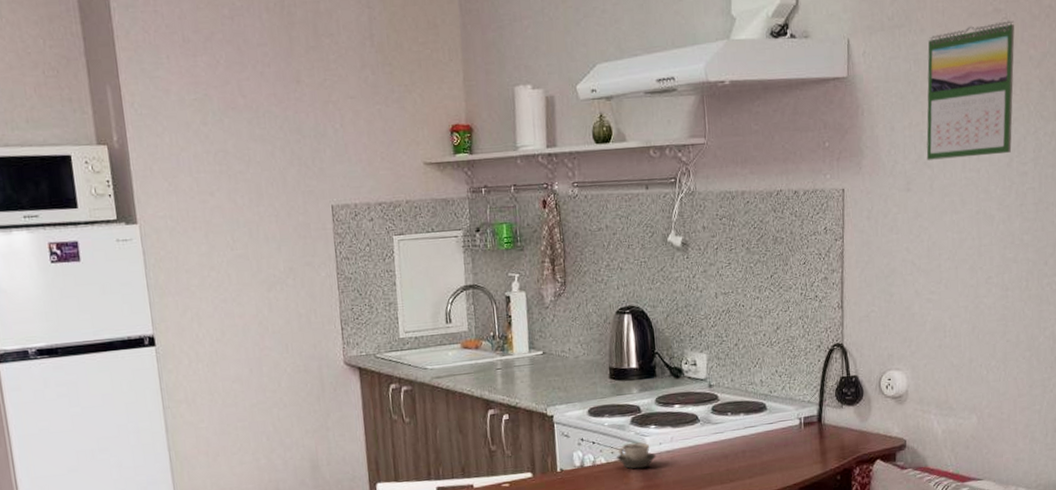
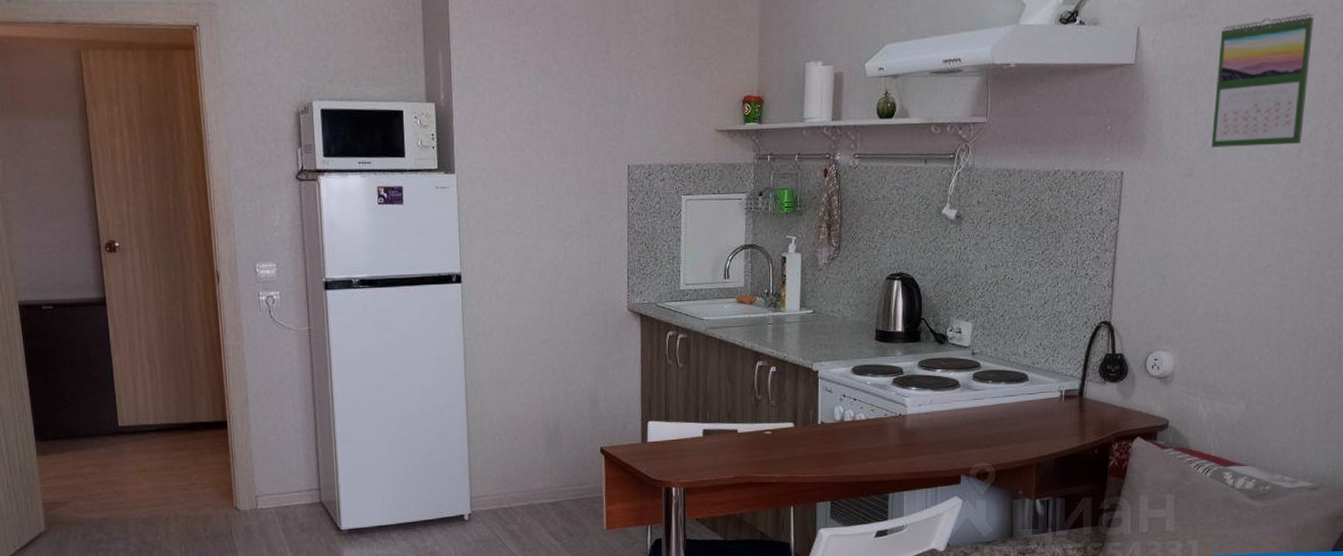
cup: present [616,442,657,469] -> none [875,402,916,428]

